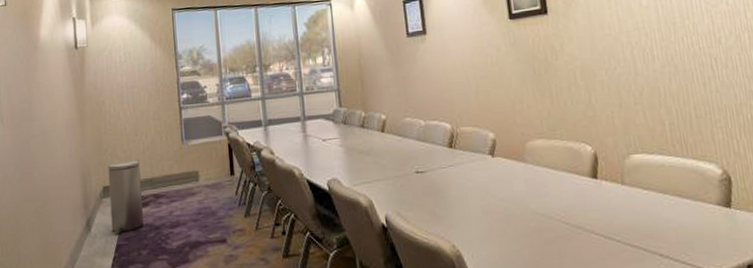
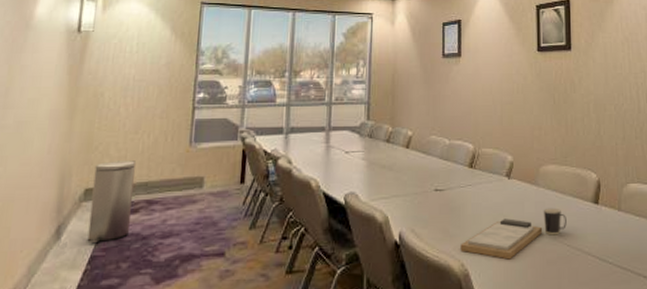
clipboard: none [449,198,537,240] -> present [460,218,543,260]
mug: none [534,184,563,214] -> present [543,208,567,236]

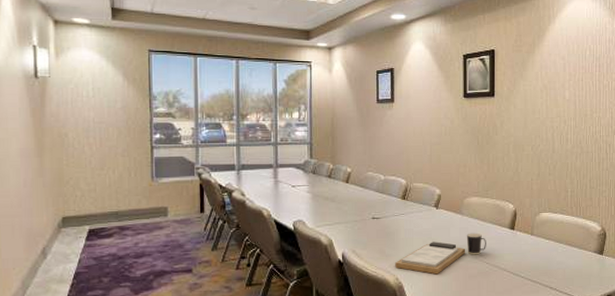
pedal bin: present [87,160,135,242] -> none [69,193,106,261]

